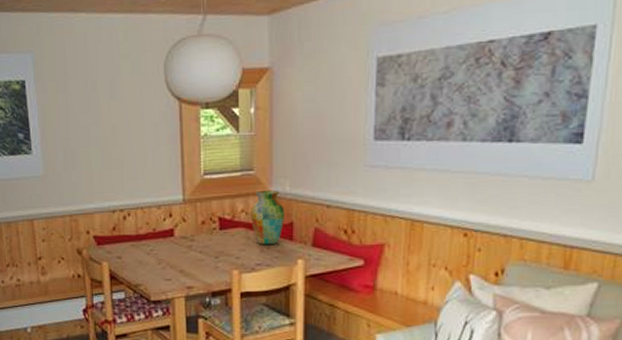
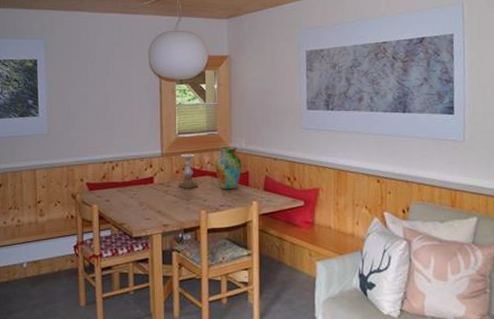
candle holder: none [204,201,230,243] -> present [178,154,199,188]

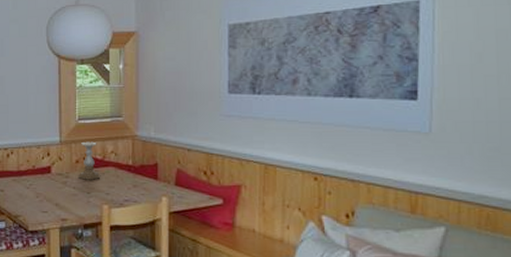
vase: present [214,147,242,190] -> none [119,135,151,183]

